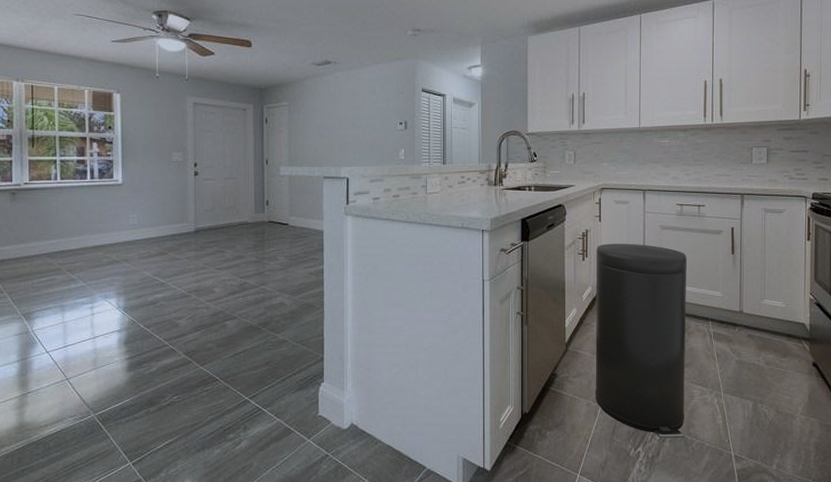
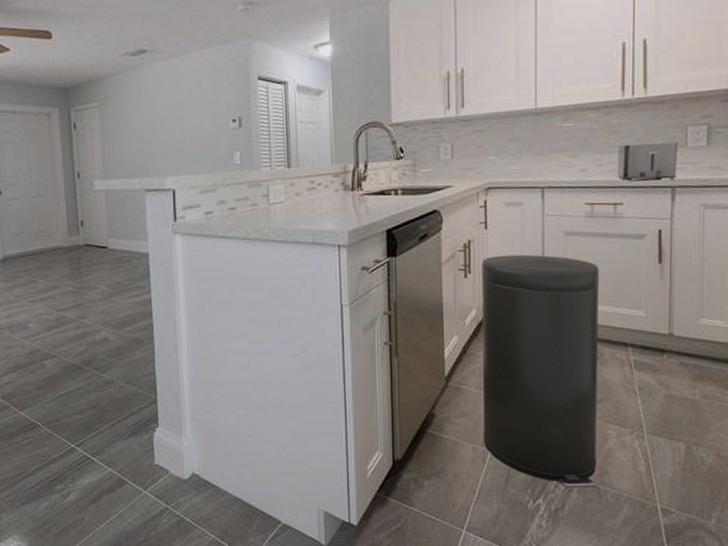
toaster: none [700,160,745,188] -> present [617,142,678,180]

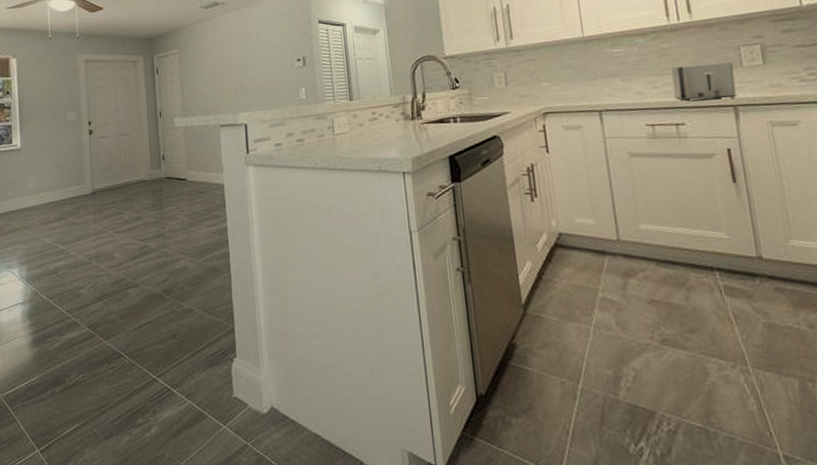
pedal bin: present [481,254,600,488] -> none [547,176,705,430]

